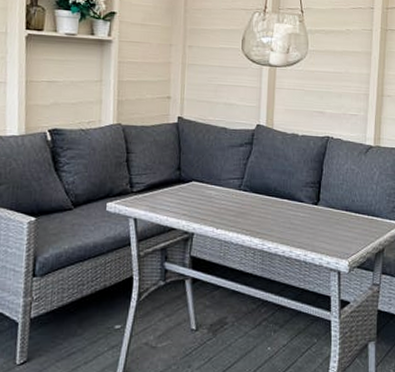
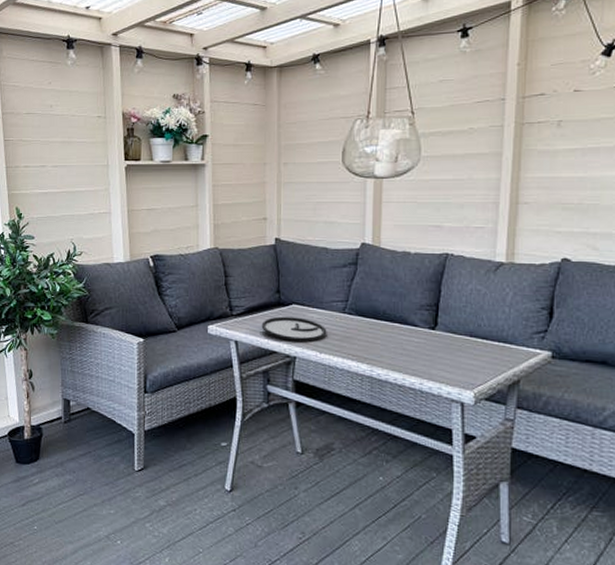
plate: none [161,193,224,218] -> present [261,316,327,341]

